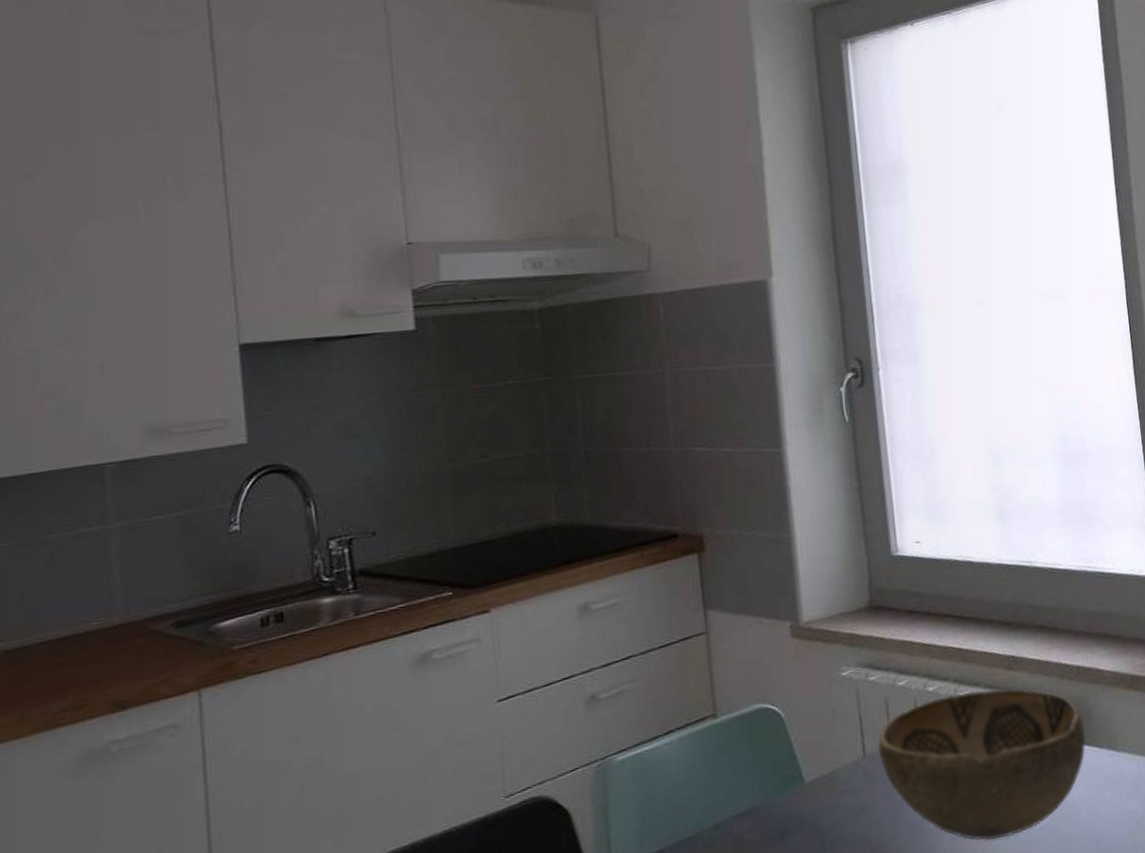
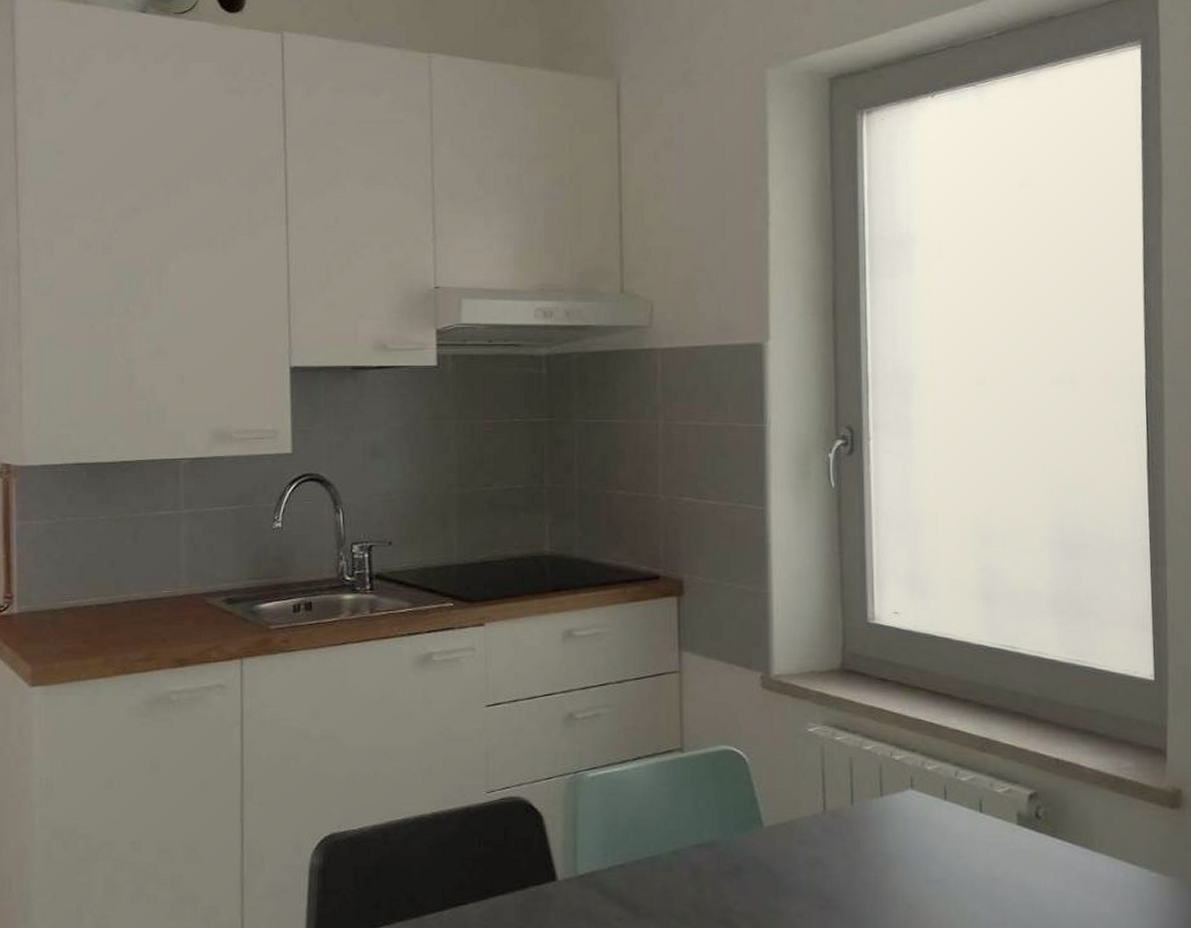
decorative bowl: present [878,688,1086,841] -> none [839,766,1059,915]

